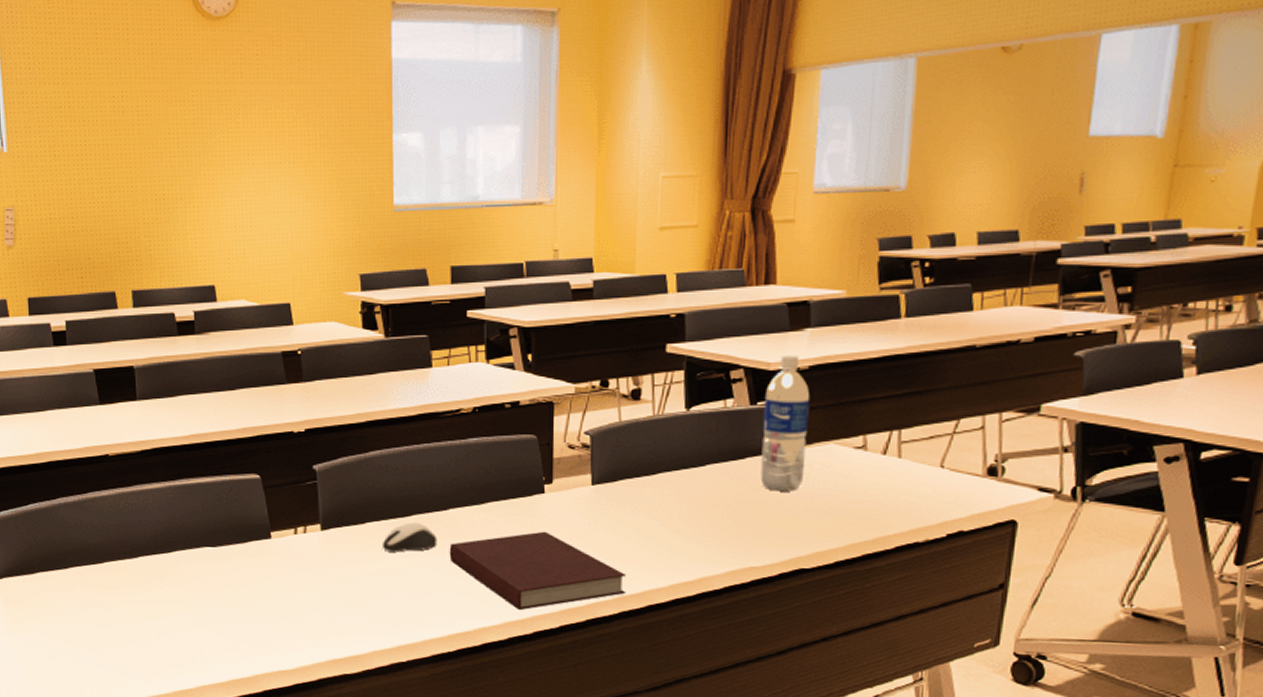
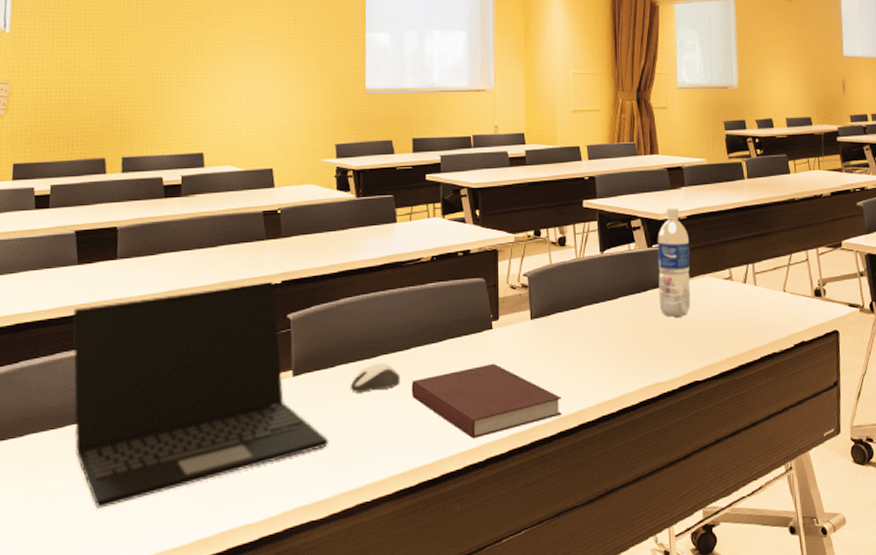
laptop: none [99,429,361,641] -> present [72,281,329,508]

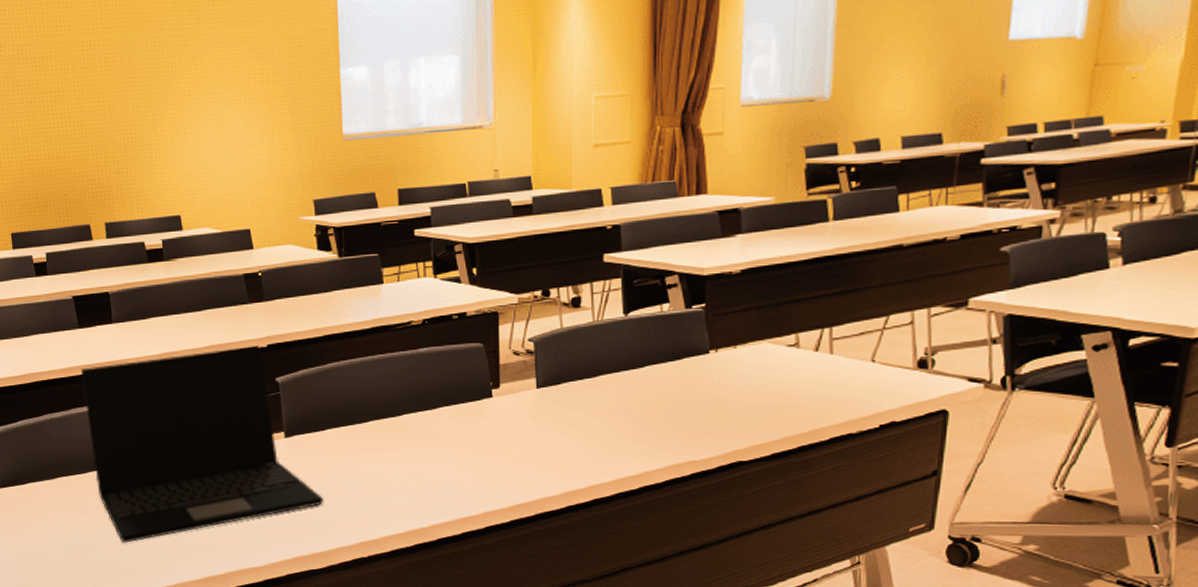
computer mouse: present [350,363,401,393] -> none [341,428,393,456]
notebook: present [411,363,563,439] -> none [404,432,573,507]
water bottle: present [657,207,691,317] -> none [697,260,743,389]

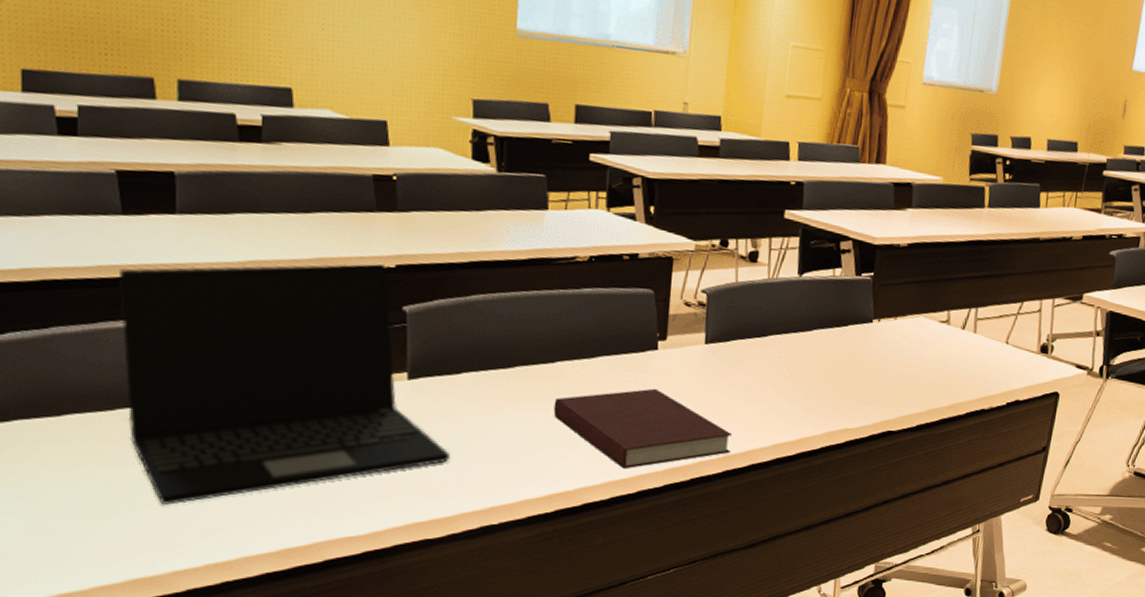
notebook: none [404,432,573,507] -> present [553,388,732,470]

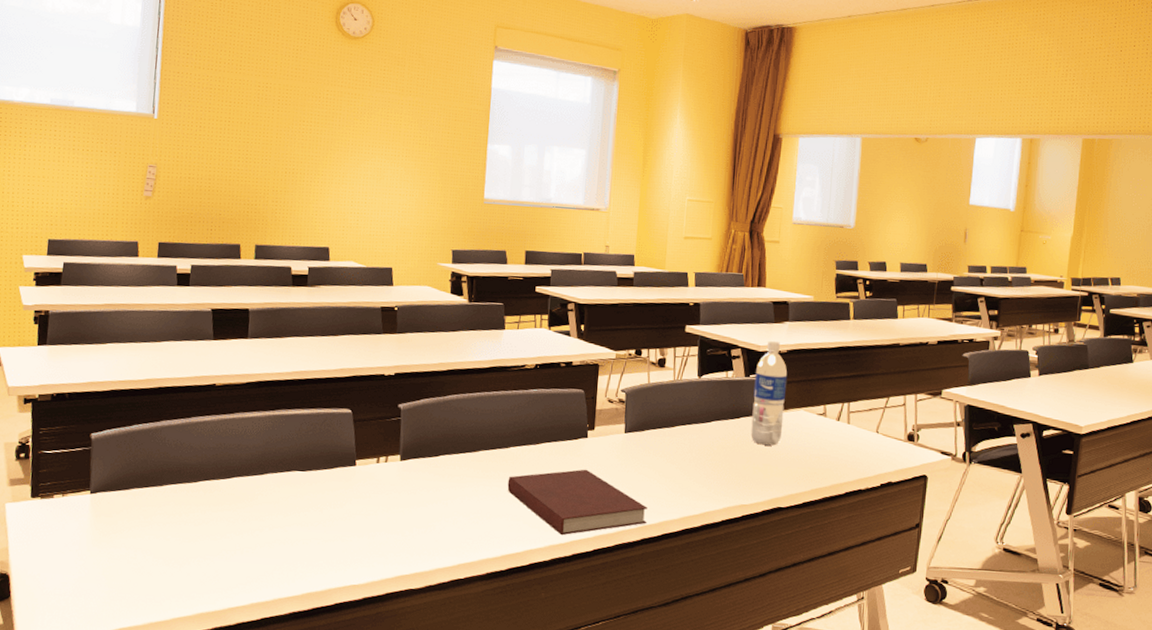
laptop: present [118,263,451,505] -> none [206,372,430,555]
water bottle: none [859,231,907,359] -> present [751,340,788,446]

